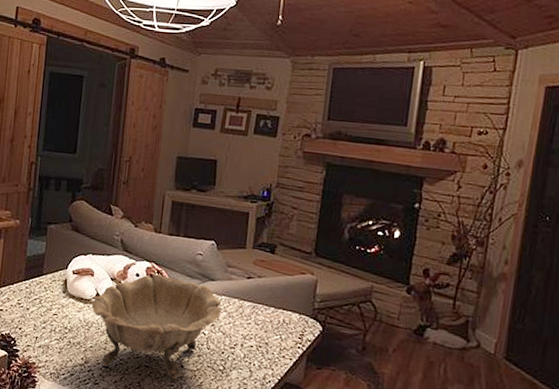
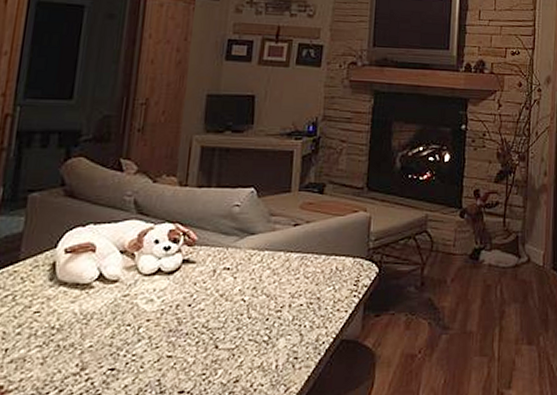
decorative bowl: present [91,274,221,381] -> none [91,237,264,369]

